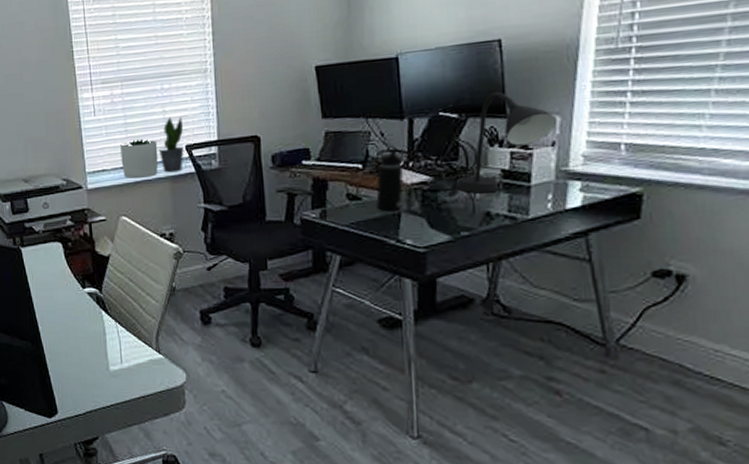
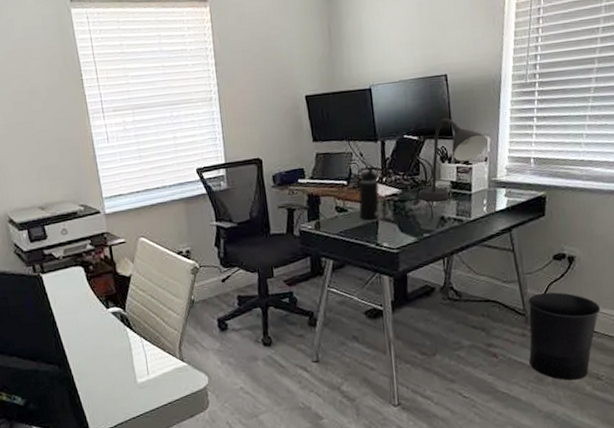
planter: present [120,138,159,179] -> none [135,163,172,202]
potted plant: present [159,117,184,173] -> none [172,142,195,195]
waste bin: none [610,319,728,441] -> present [528,292,601,381]

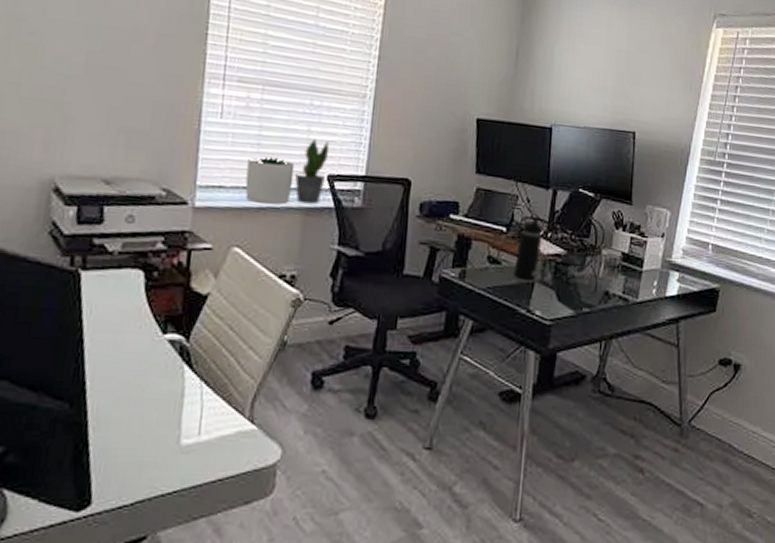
planter: none [135,163,172,202] -> present [245,156,295,206]
potted plant: none [172,142,195,195] -> present [295,139,329,205]
desk lamp: present [417,117,489,202] -> none [583,179,669,273]
waste bin: present [528,292,601,381] -> none [678,401,761,514]

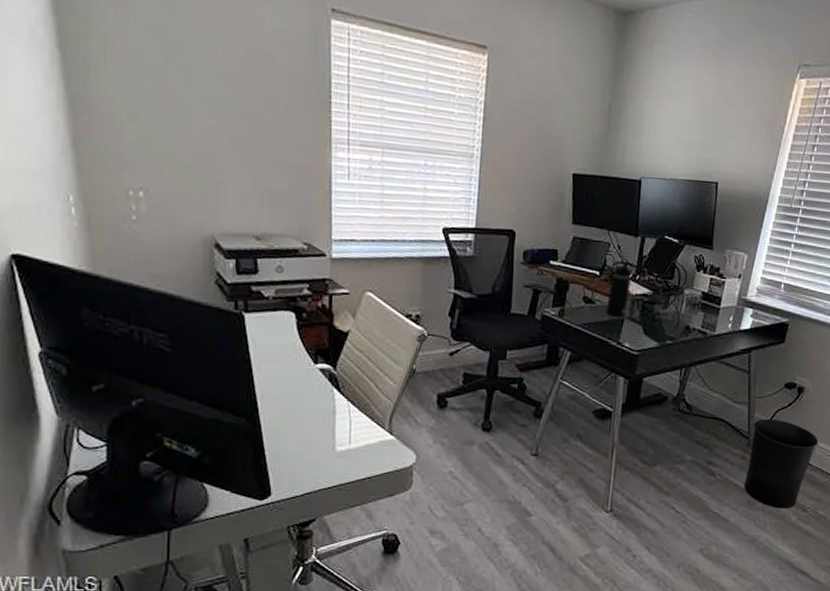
planter: present [245,156,295,206] -> none [373,212,414,256]
potted plant: present [295,139,329,205] -> none [415,196,443,254]
waste bin: none [678,401,761,514] -> present [744,418,819,509]

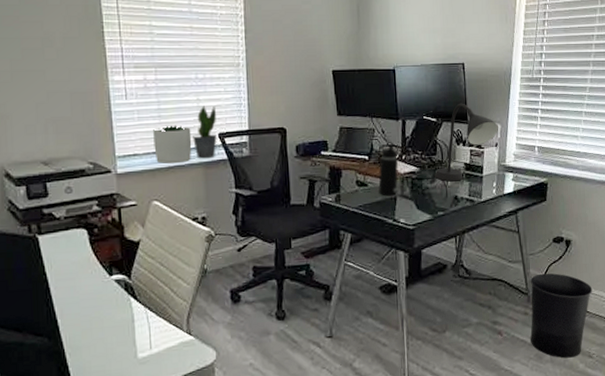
planter: none [373,212,414,256] -> present [153,125,192,165]
potted plant: none [415,196,443,254] -> present [193,106,217,159]
desk lamp: none [667,226,746,310] -> present [433,103,499,182]

